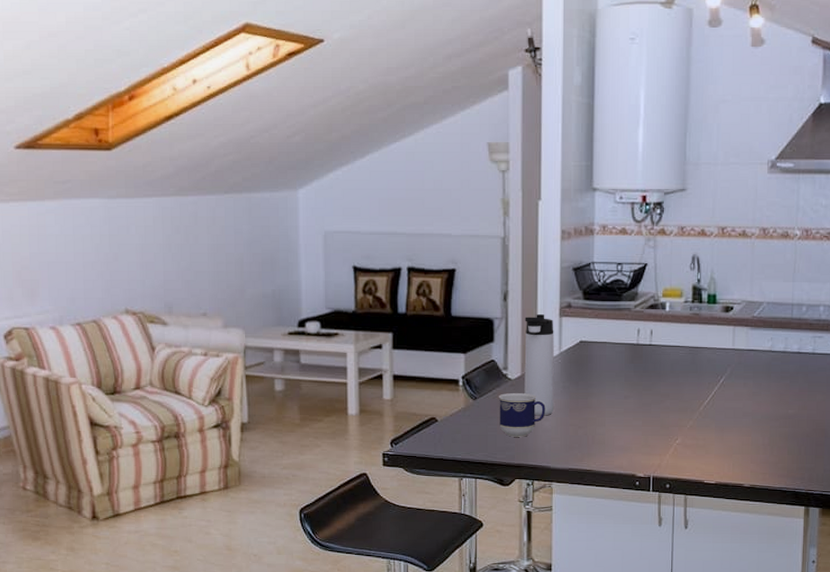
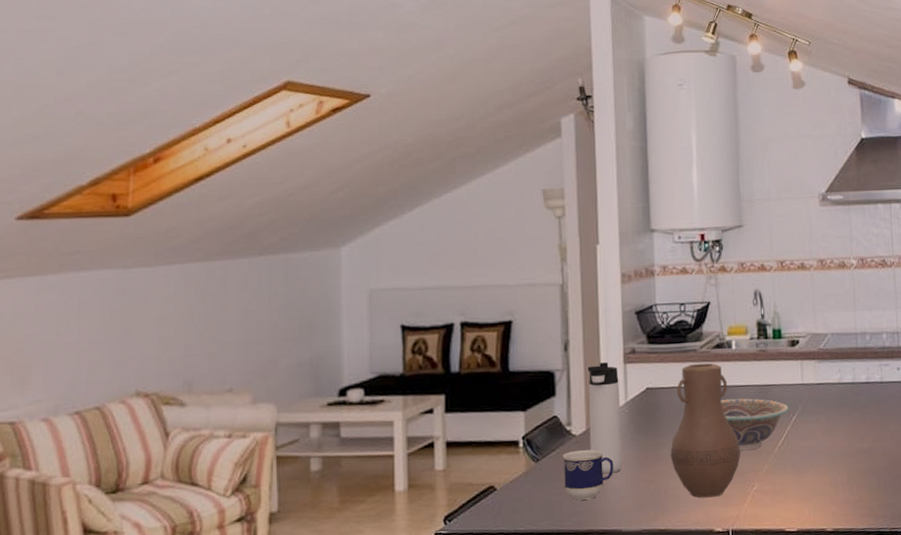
vase: none [599,322,667,446] -> present [670,363,741,498]
decorative bowl: none [651,357,717,407] -> present [721,398,789,451]

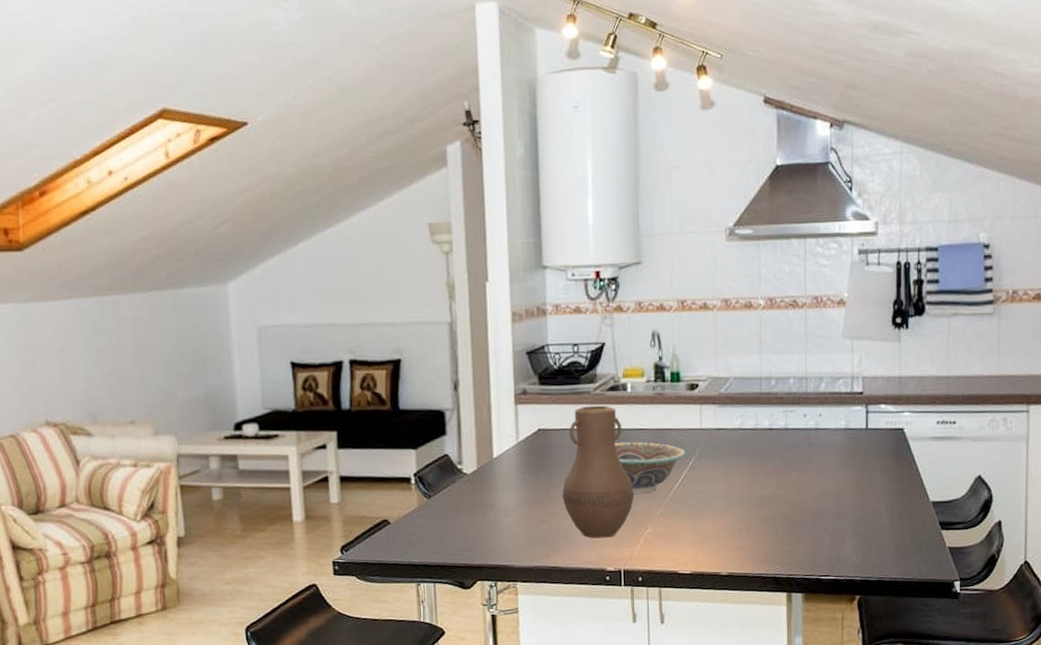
cup: present [562,449,614,500] -> none [454,487,506,536]
thermos bottle: present [587,362,624,474] -> none [478,403,515,512]

